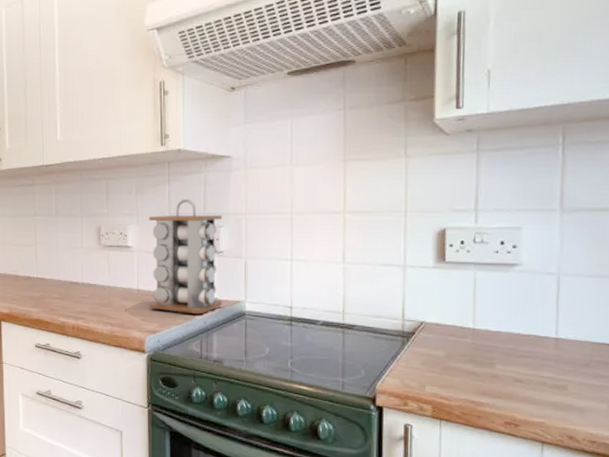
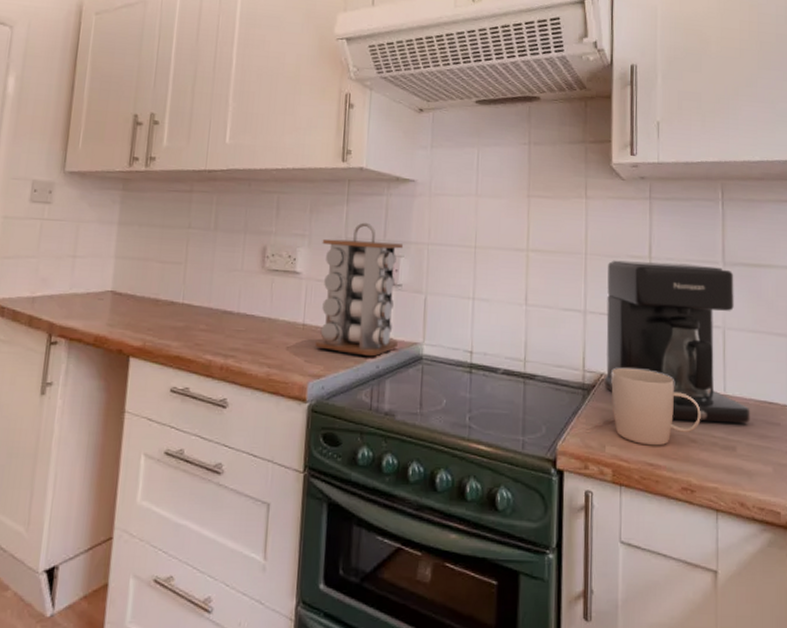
coffee maker: none [425,213,585,365] -> present [605,260,750,424]
mug: none [431,316,529,386] -> present [611,367,701,446]

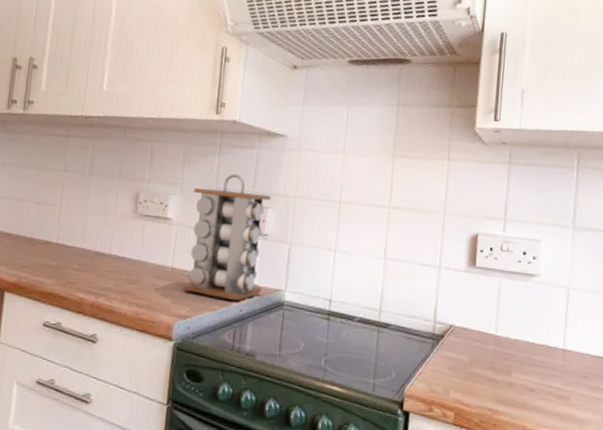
coffee maker: present [605,260,750,424] -> none [453,220,586,376]
mug: present [611,367,701,446] -> none [458,320,541,393]

